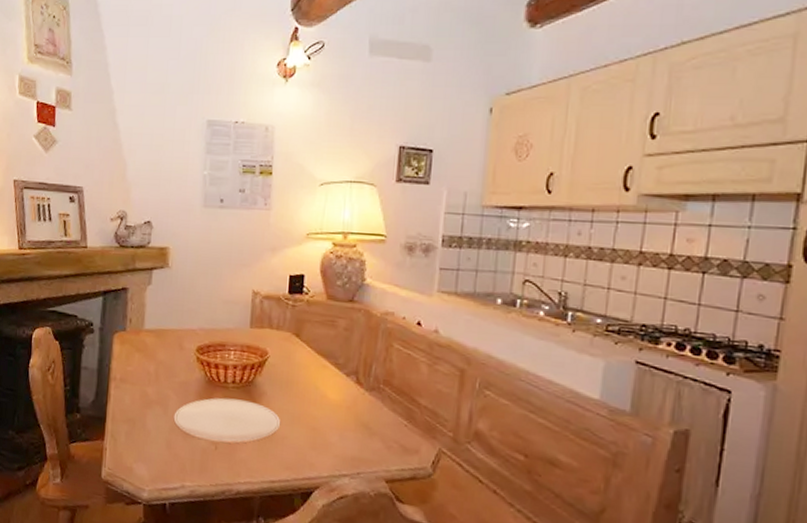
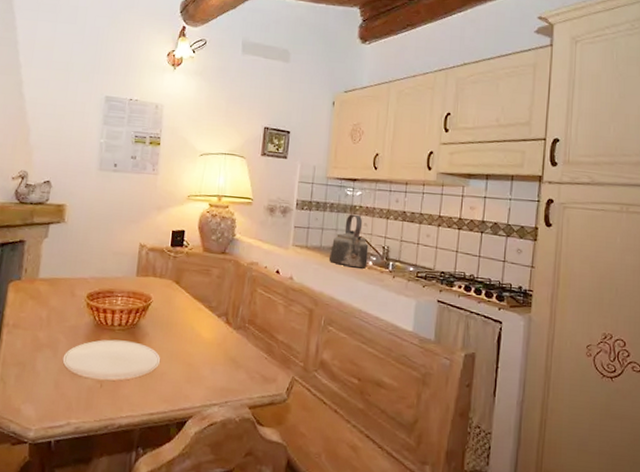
kettle: none [485,251,539,320] -> present [328,214,369,269]

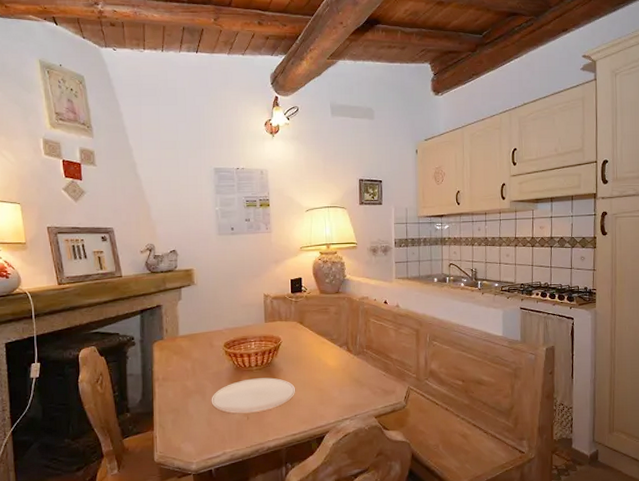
kettle: present [328,214,369,269] -> none [427,245,460,290]

